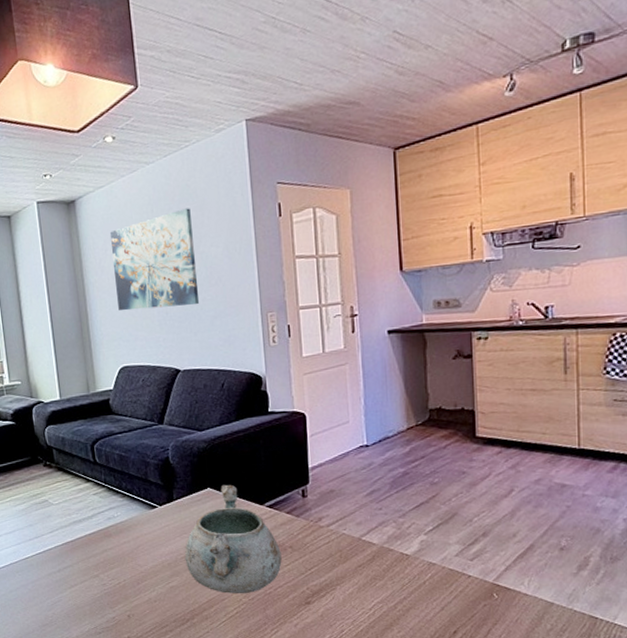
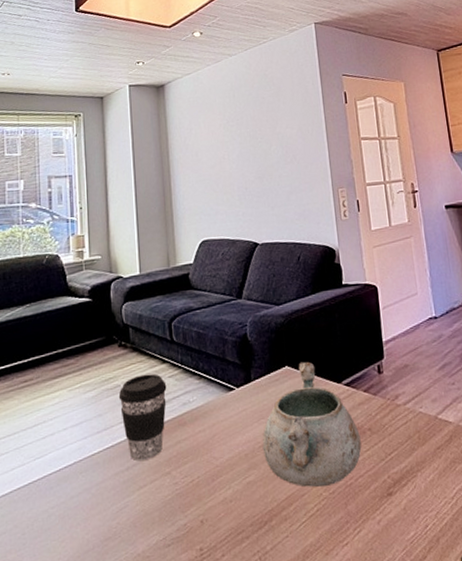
coffee cup: none [46,491,92,565] -> present [118,373,167,461]
wall art: present [109,208,200,311] -> none [195,94,277,186]

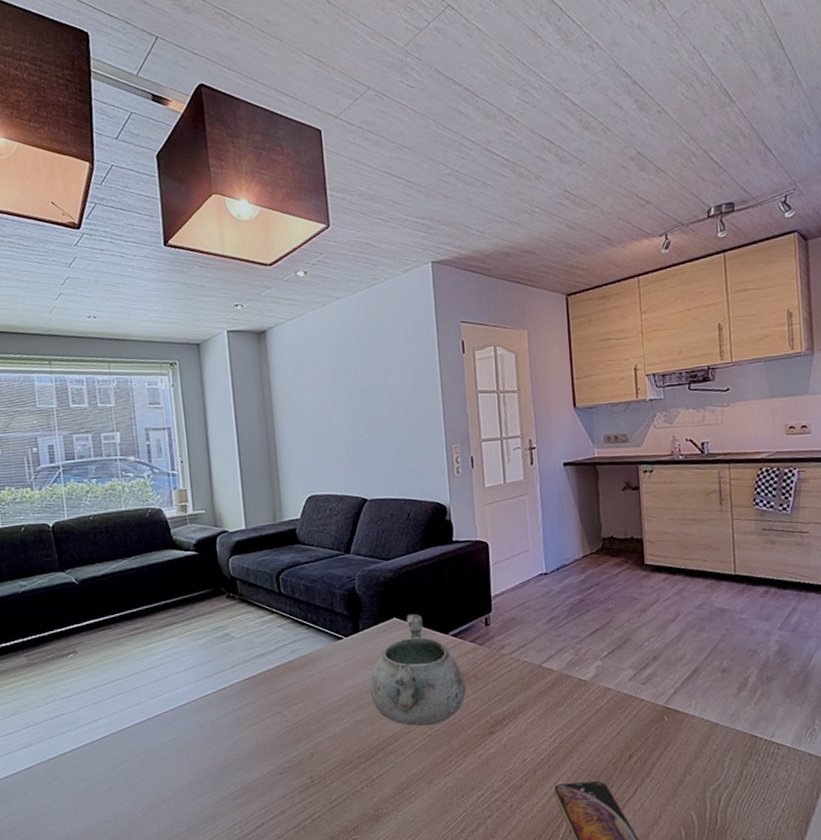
coffee cup: present [118,373,167,461] -> none [228,623,276,702]

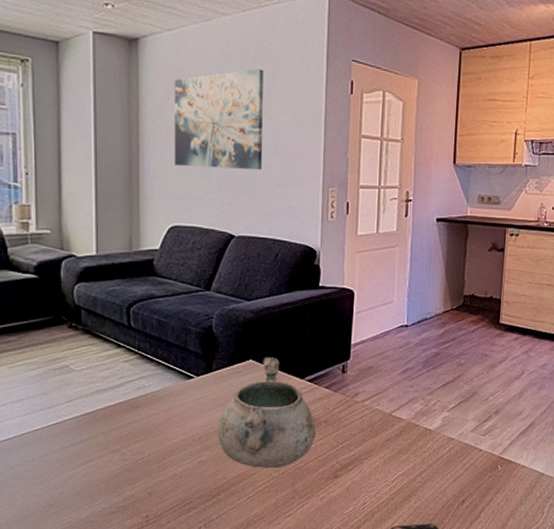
wall art: none [299,342,387,441] -> present [174,69,263,171]

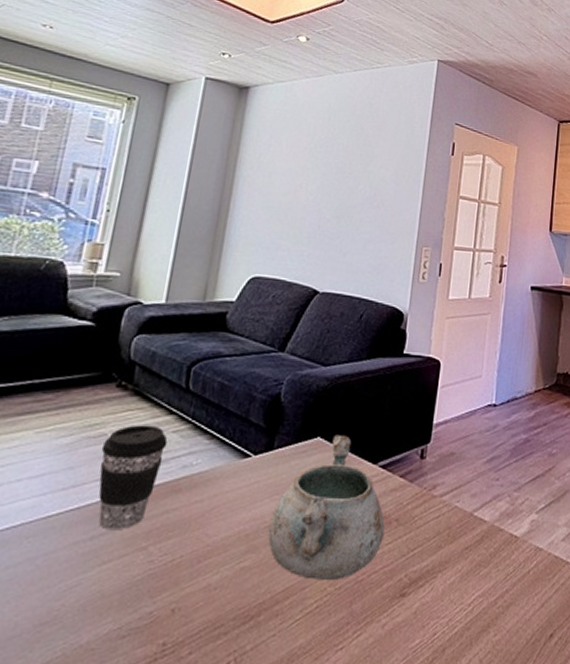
coffee cup: none [66,357,121,439] -> present [98,425,168,531]
wall art: present [174,69,263,171] -> none [266,124,368,224]

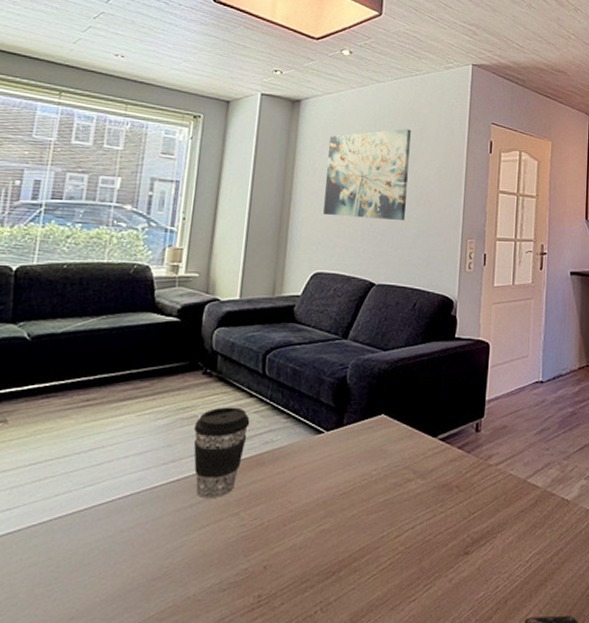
wall art: none [266,124,368,224] -> present [323,129,411,221]
decorative bowl: present [267,434,385,581] -> none [343,411,447,541]

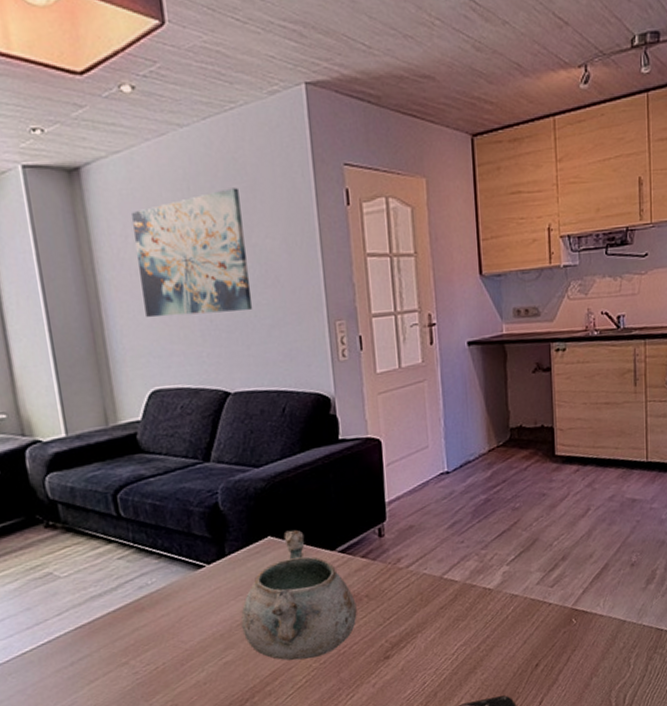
coffee cup: present [193,407,250,499] -> none [51,556,117,654]
decorative bowl: none [343,411,447,541] -> present [241,530,357,661]

